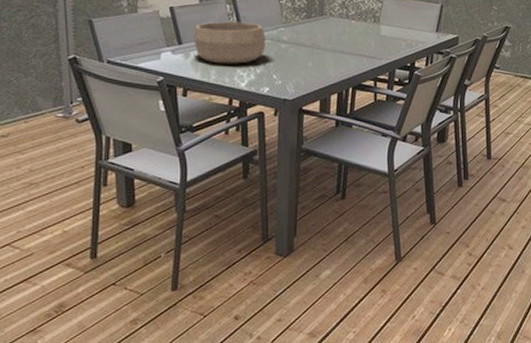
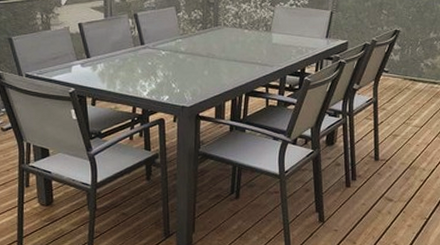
decorative bowl: present [193,21,266,64] -> none [100,35,165,75]

